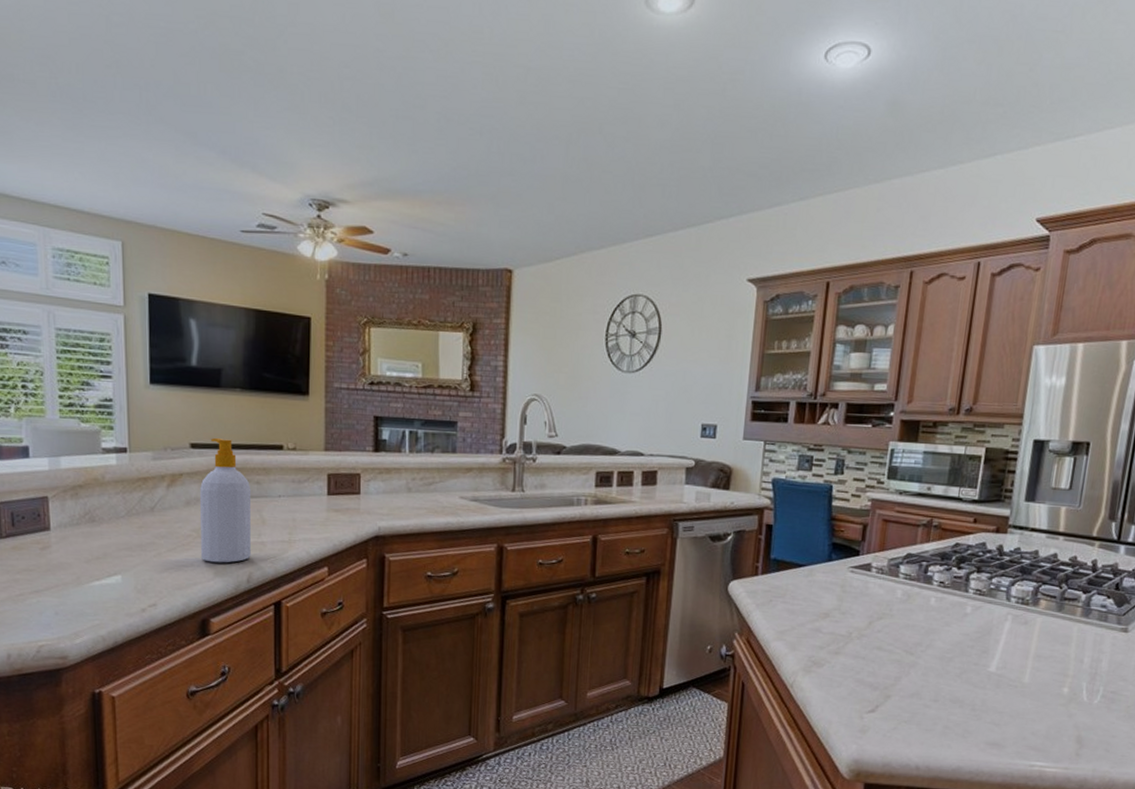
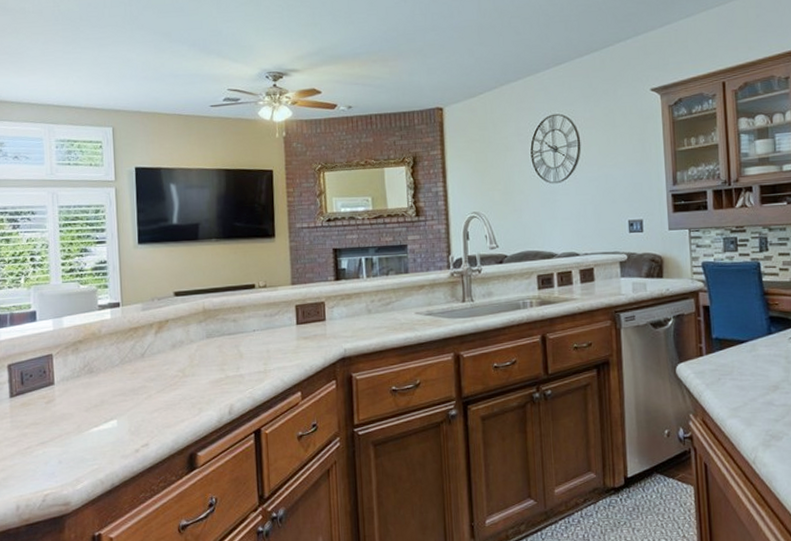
soap bottle: present [200,438,252,563] -> none [184,284,231,399]

